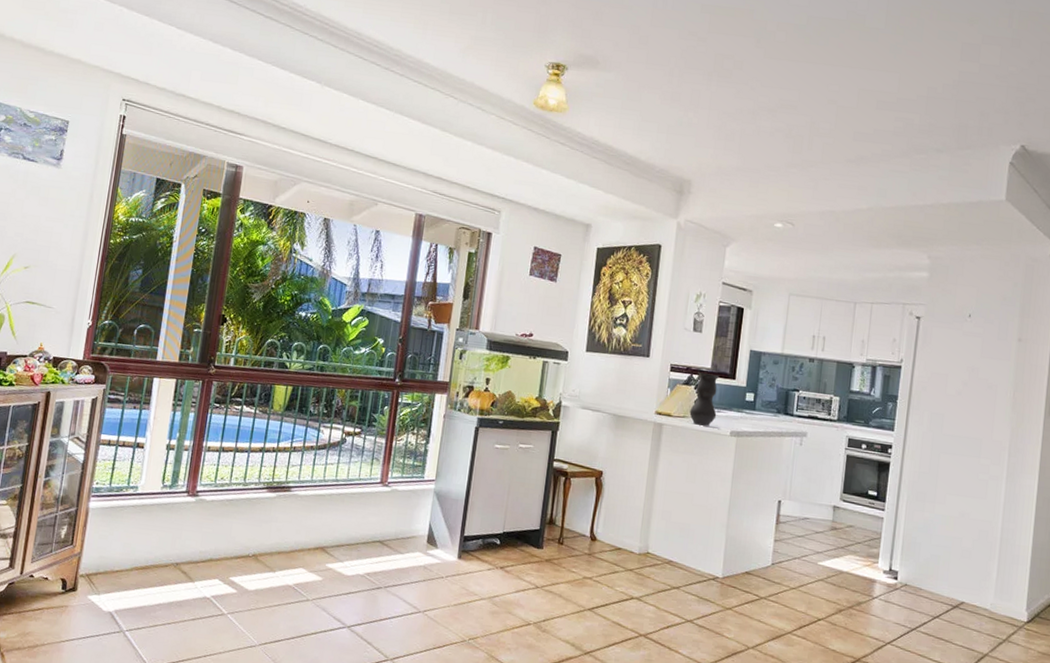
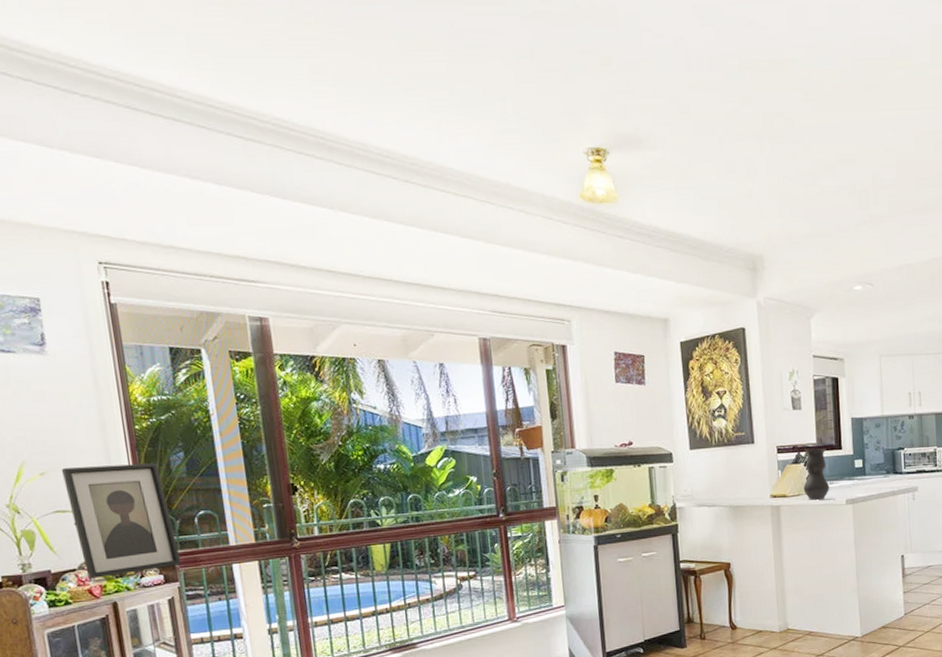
picture frame: none [34,266,119,370] -> present [61,463,182,580]

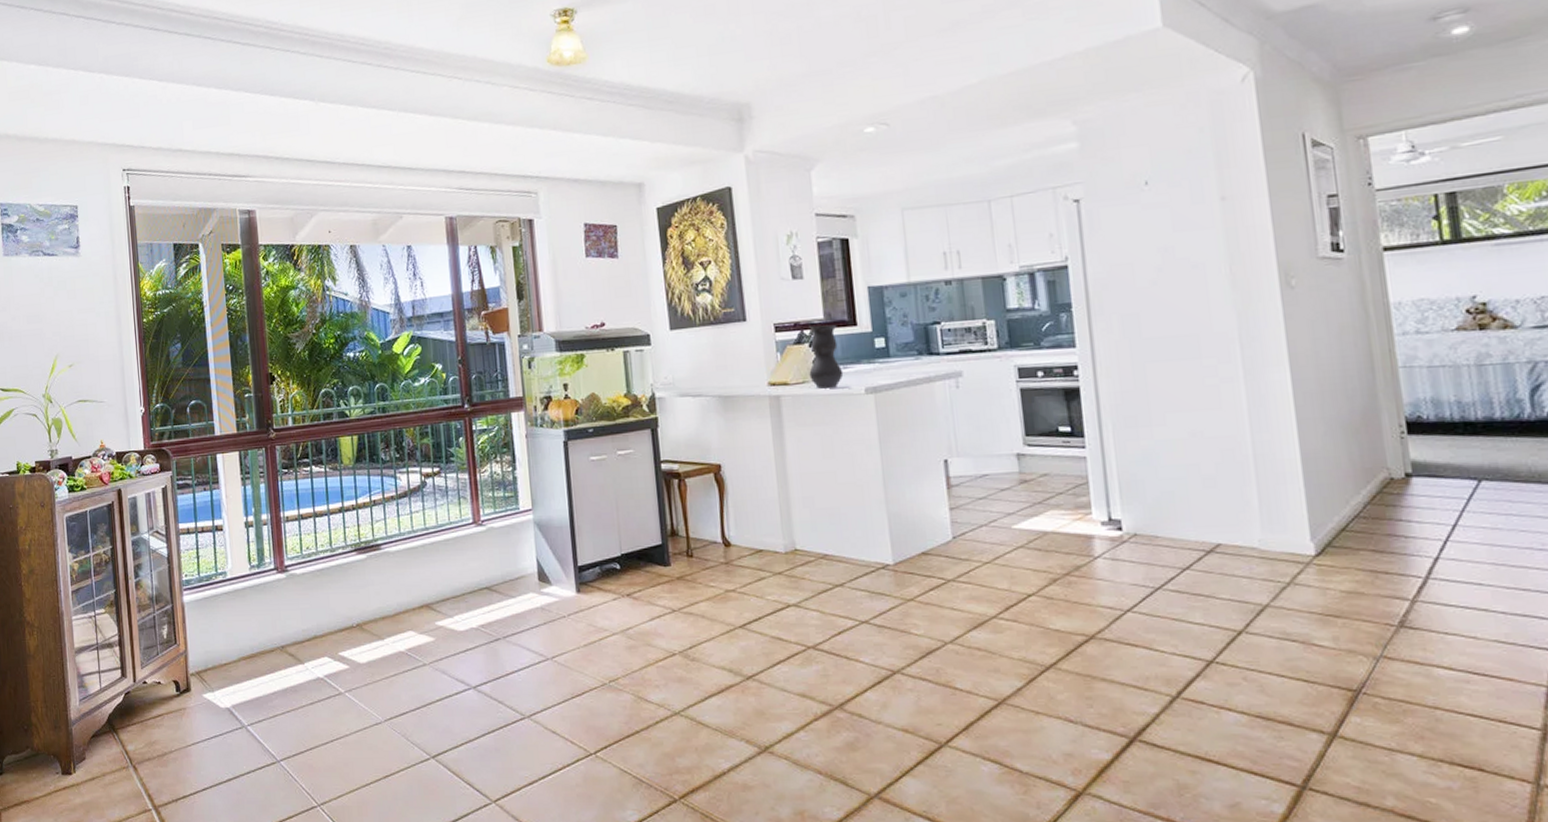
picture frame: present [61,463,182,580] -> none [85,354,175,467]

